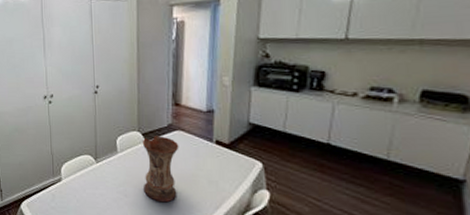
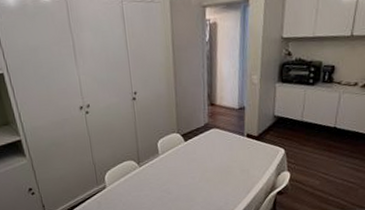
vase: present [142,136,179,203] -> none [181,135,215,195]

